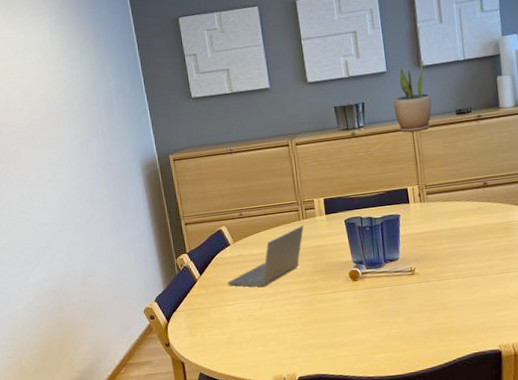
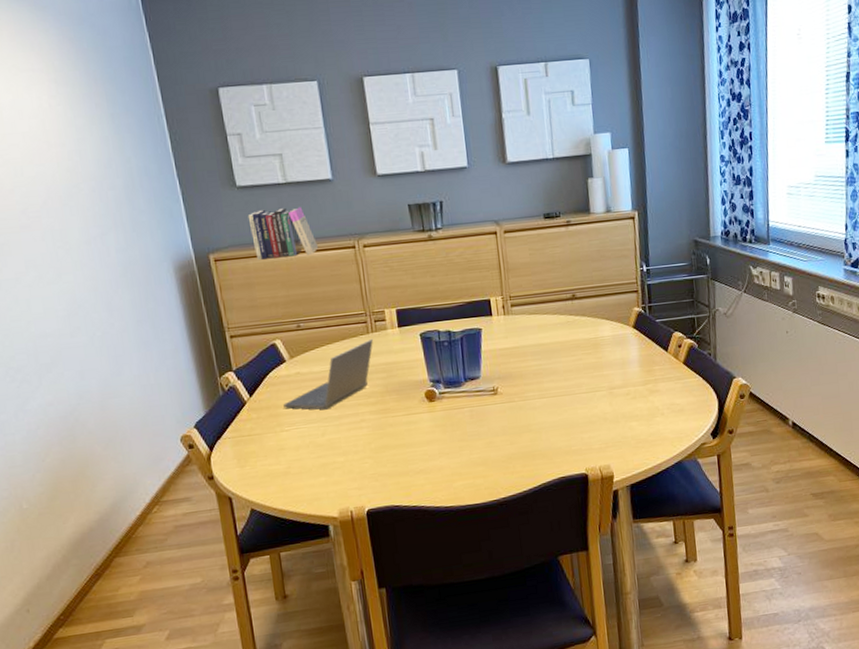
books: none [200,113,258,160] -> present [247,207,319,261]
potted plant: present [393,58,432,133] -> none [474,154,518,238]

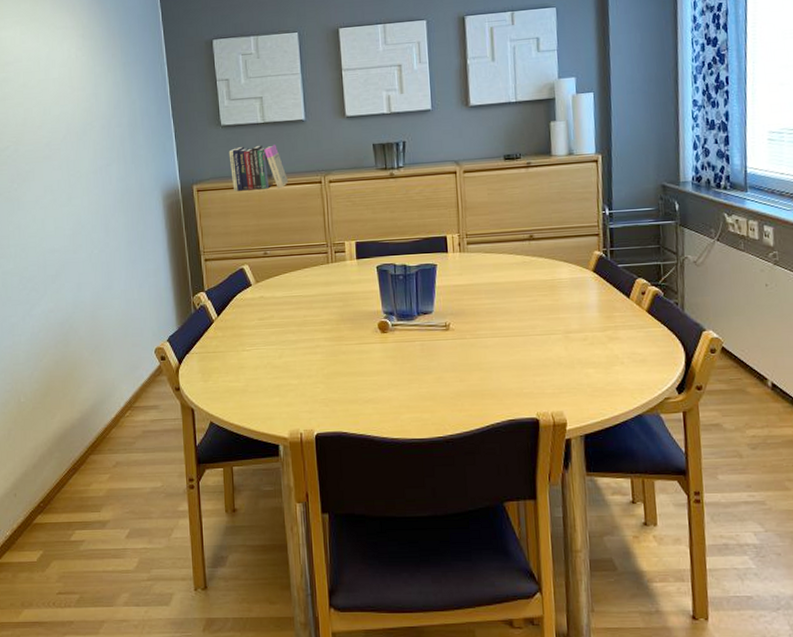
laptop computer: present [283,338,373,410] -> none [247,268,332,333]

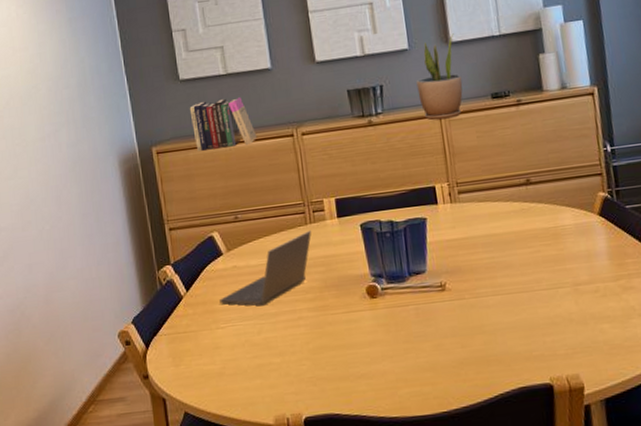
laptop computer: none [247,268,332,333] -> present [220,230,311,306]
potted plant: none [436,98,479,177] -> present [416,33,463,121]

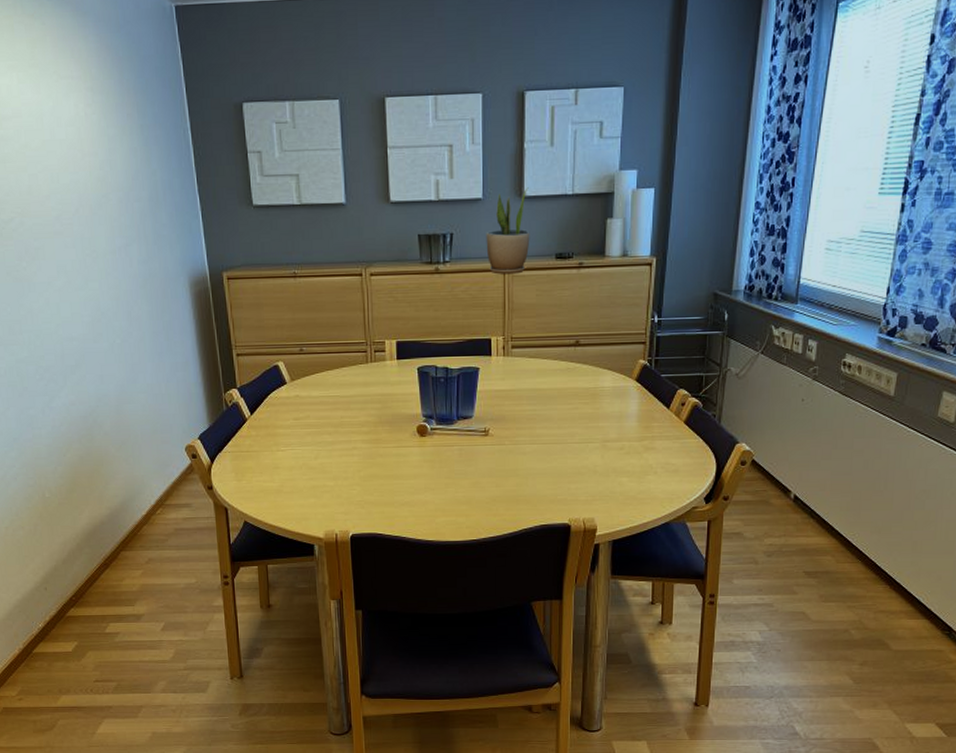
books: present [189,97,258,152] -> none [261,229,327,282]
laptop computer: present [220,230,311,306] -> none [281,368,371,434]

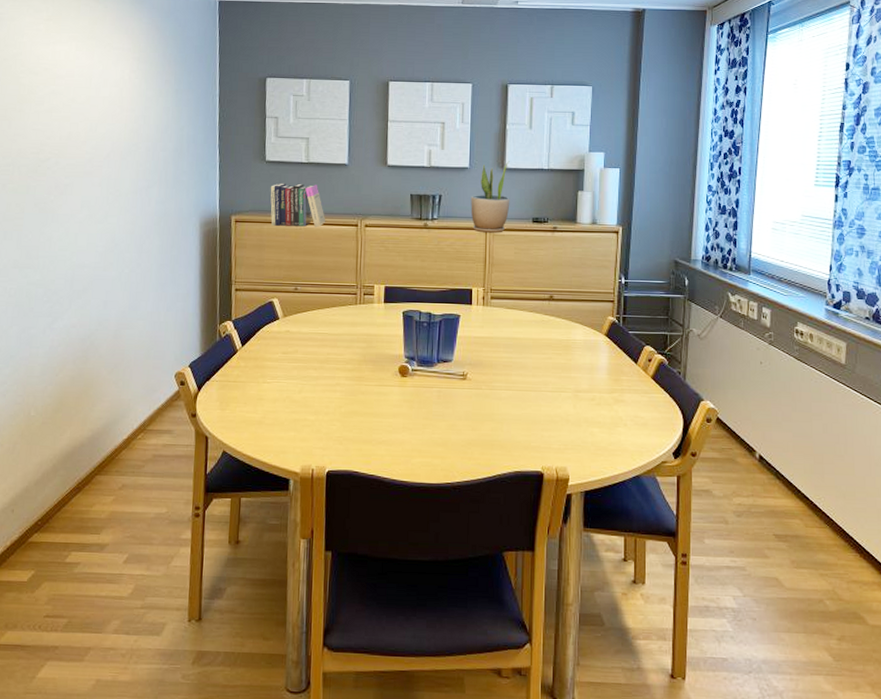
books: none [261,229,327,282] -> present [270,183,326,228]

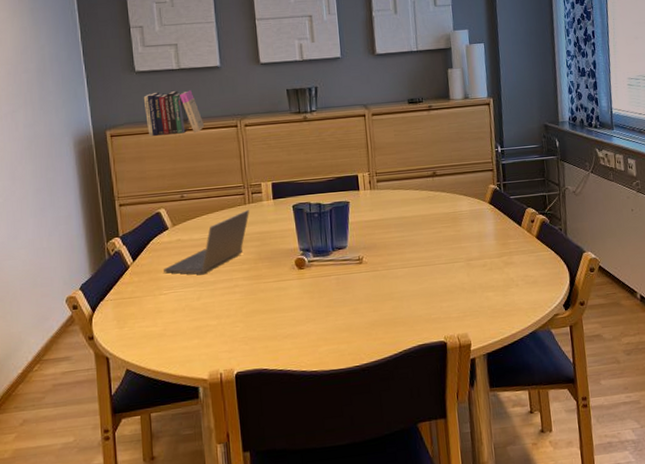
laptop computer: none [270,309,359,369] -> present [164,209,249,275]
potted plant: present [470,161,510,233] -> none [346,47,385,120]

